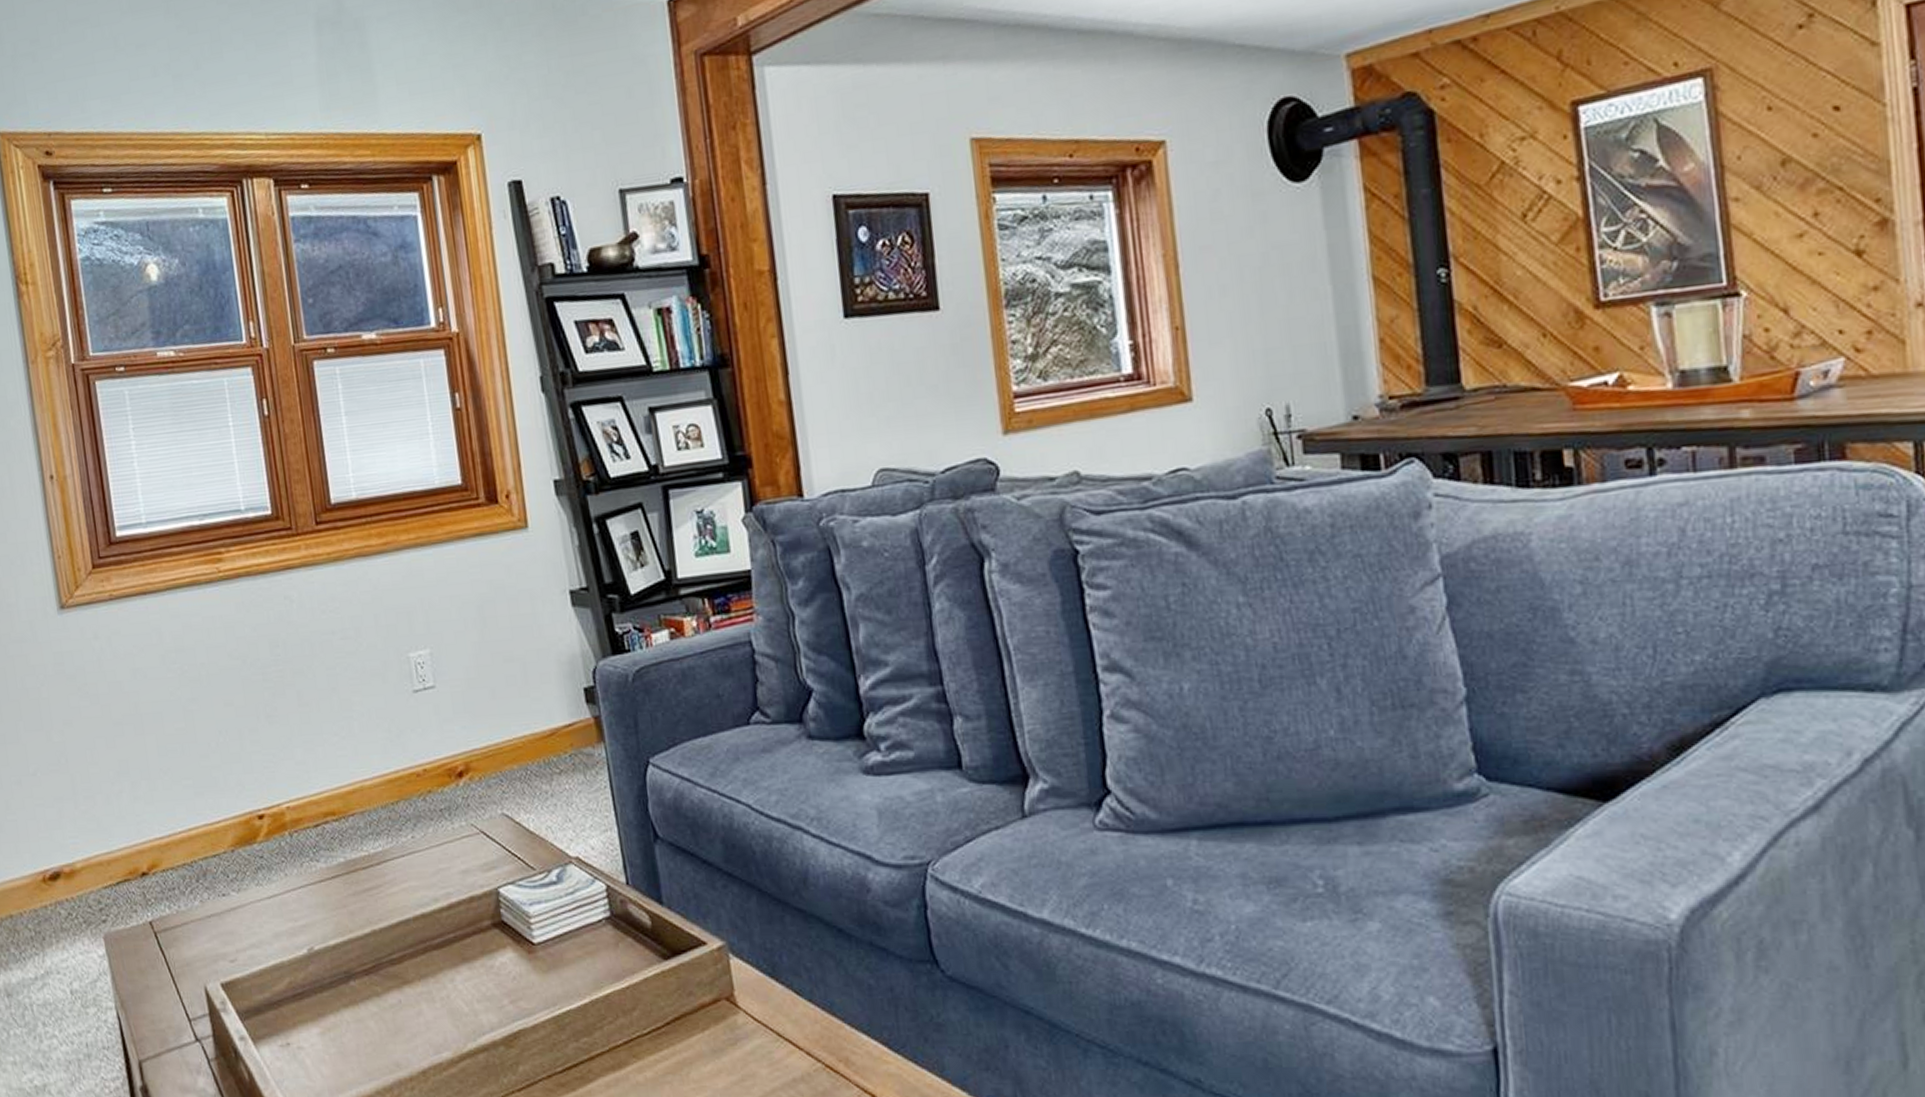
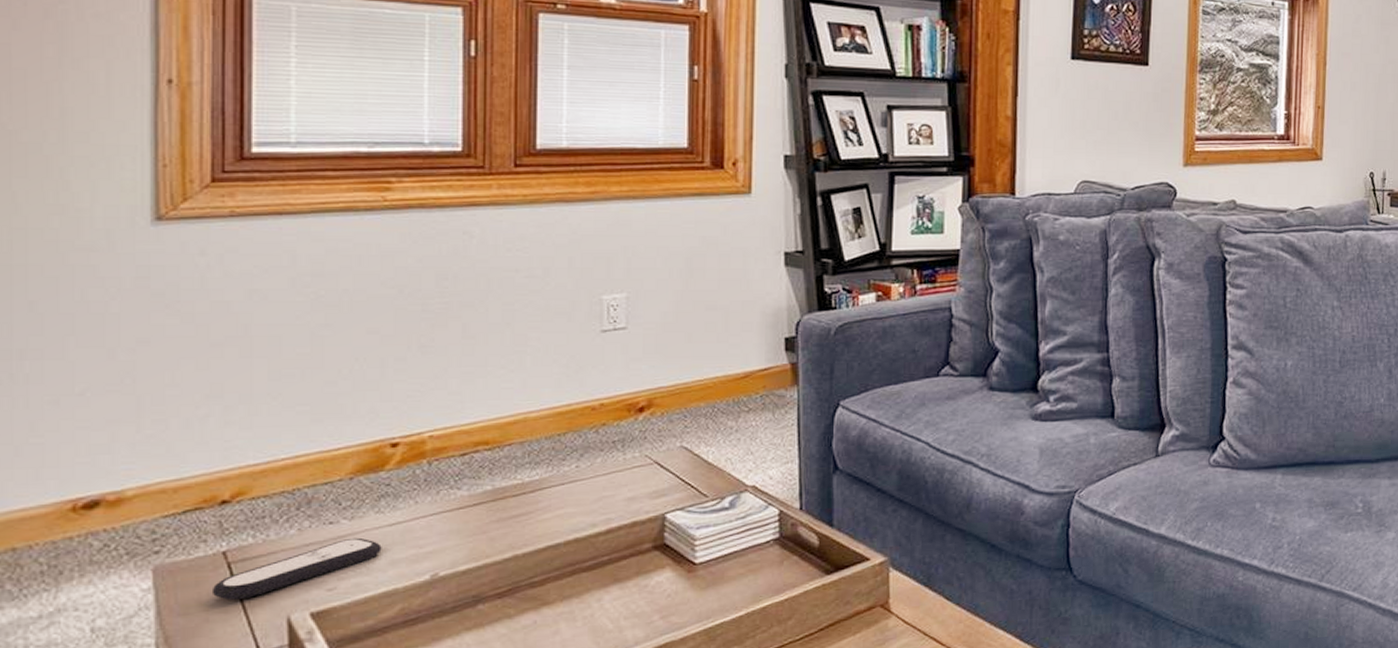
remote control: none [147,909,266,968] -> present [213,537,382,600]

